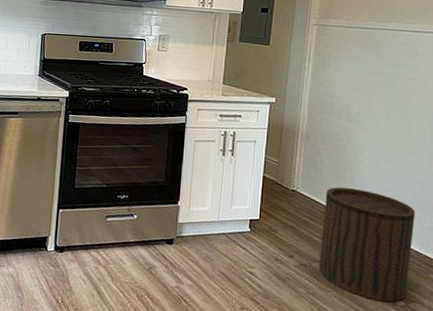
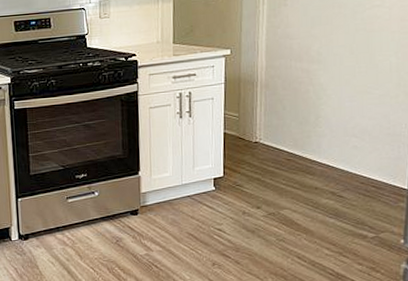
stool: present [318,187,415,302] -> none [286,130,383,236]

